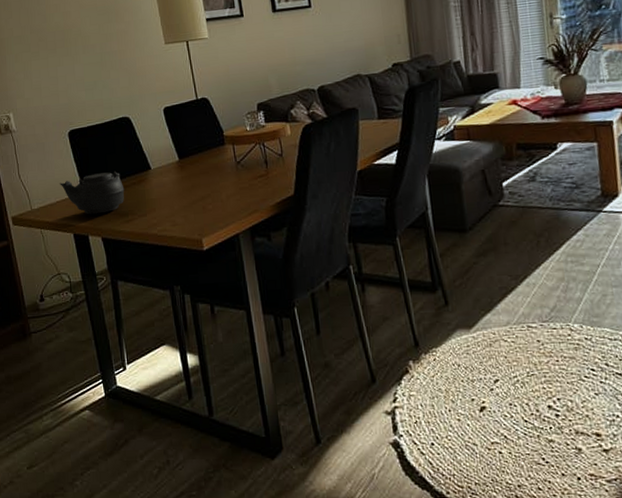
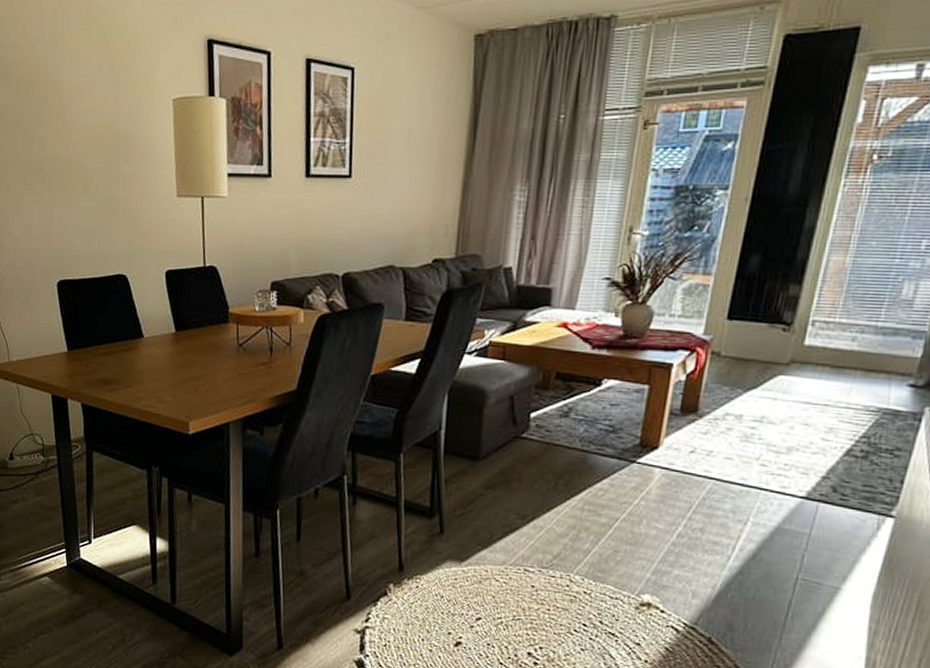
teapot: present [60,170,125,215] -> none [42,332,112,377]

